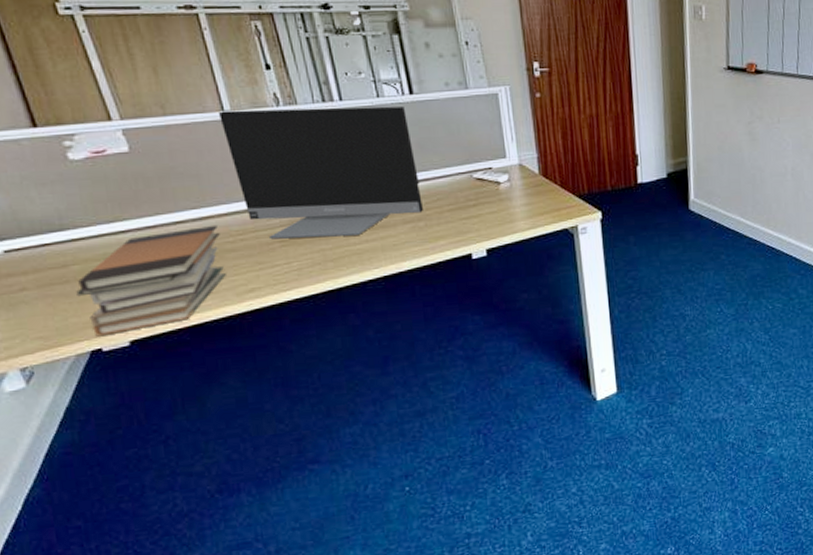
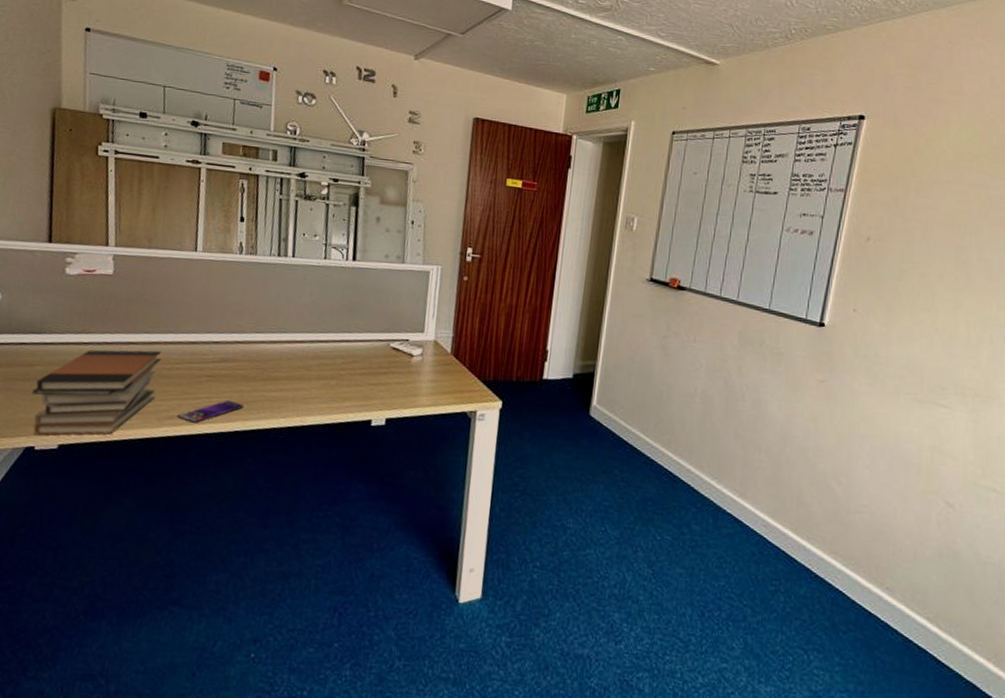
monitor: present [219,106,423,240] -> none [188,251,346,383]
smartphone: none [257,261,329,292] -> present [177,400,243,423]

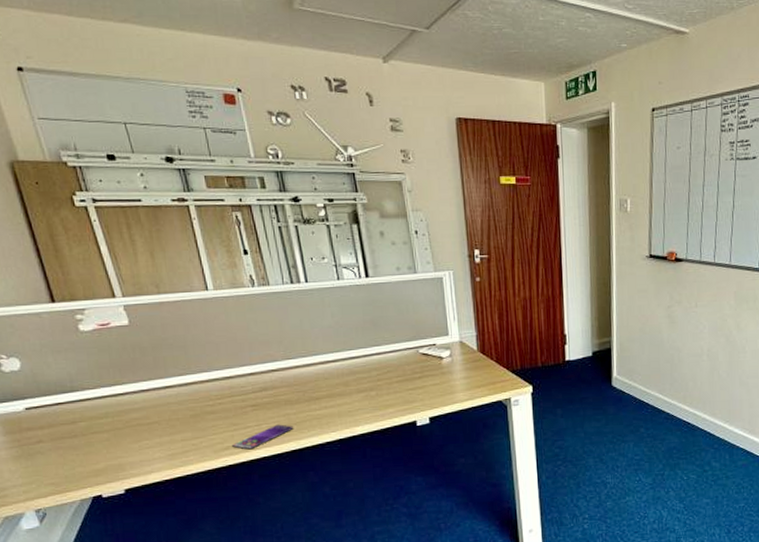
book stack: present [32,350,161,436] -> none [82,391,206,485]

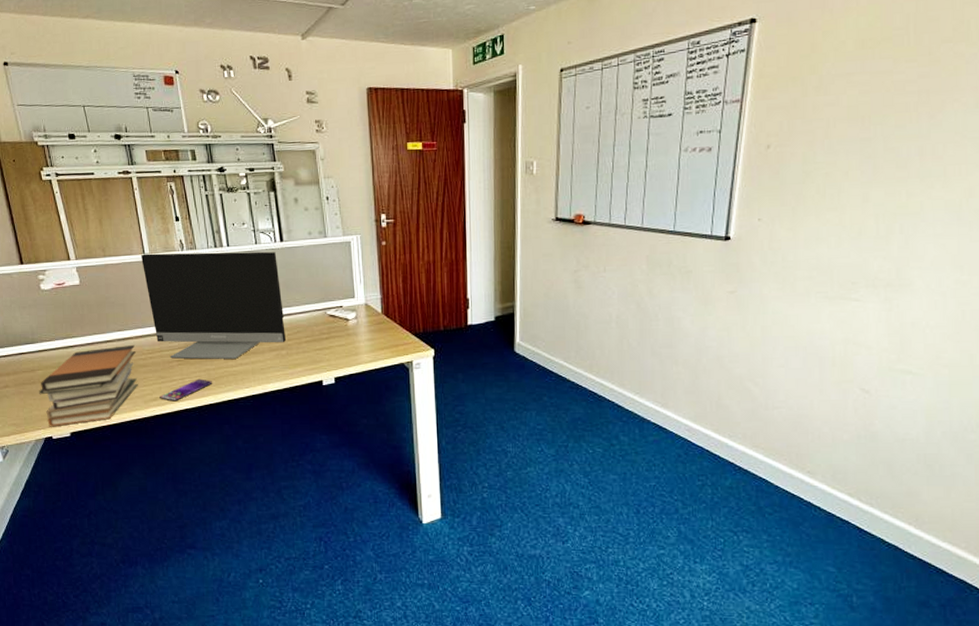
book stack: none [82,391,206,485] -> present [39,345,138,427]
monitor: none [204,287,375,404] -> present [141,251,286,359]

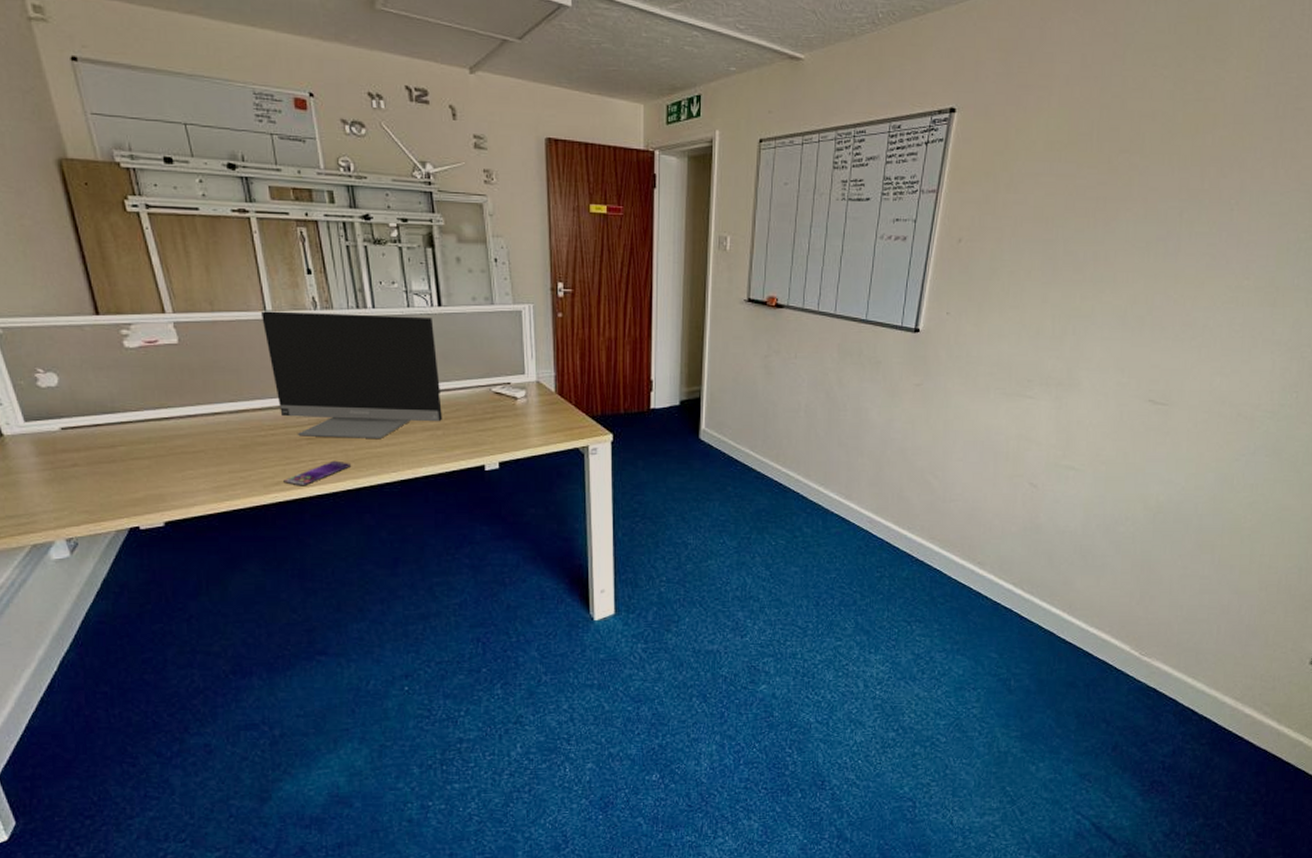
book stack: present [39,345,138,427] -> none [121,419,256,515]

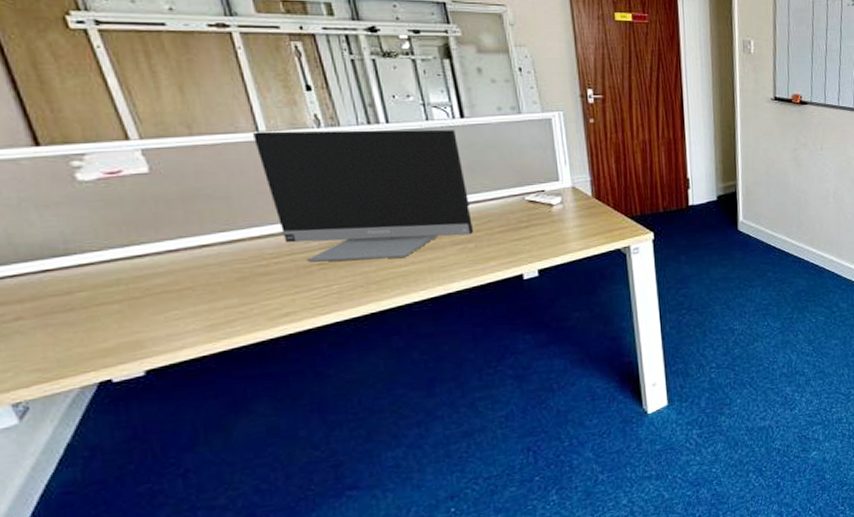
smartphone: present [283,460,350,486] -> none [293,284,372,315]

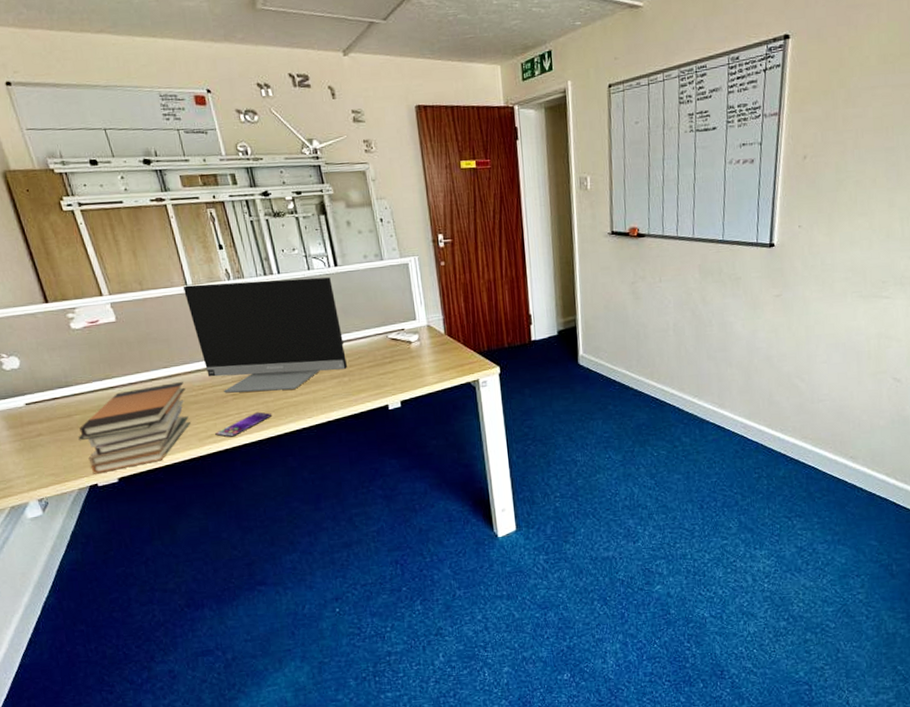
book stack: none [83,249,258,367] -> present [78,382,191,474]
smartphone: none [293,284,372,315] -> present [215,412,271,438]

